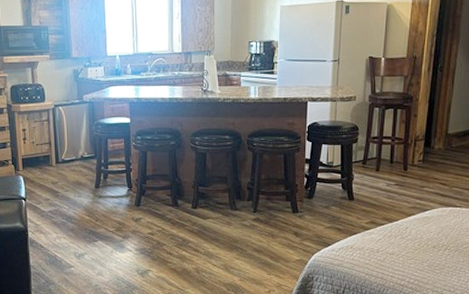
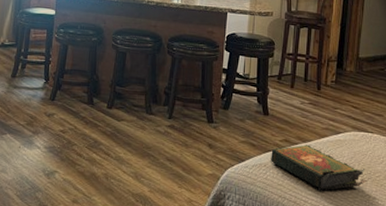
book: none [357,224,455,267] -> present [271,144,368,192]

